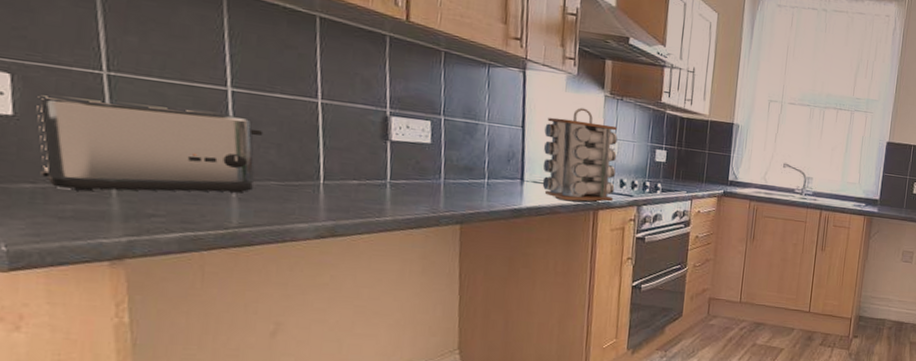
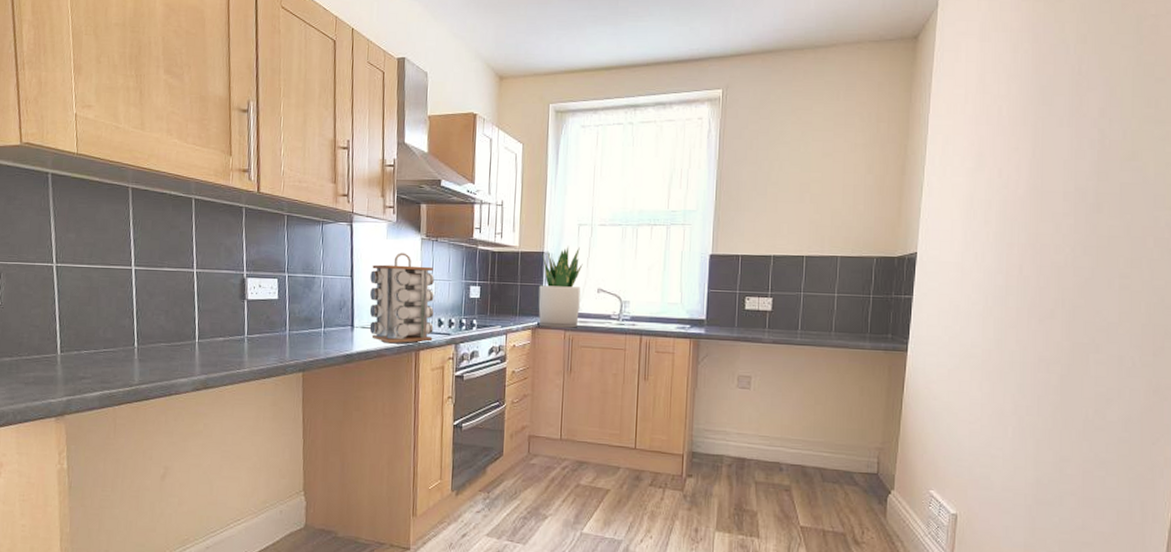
toaster: present [36,95,264,193] -> none [14,287,156,361]
planter: none [725,119,771,199] -> present [538,245,583,329]

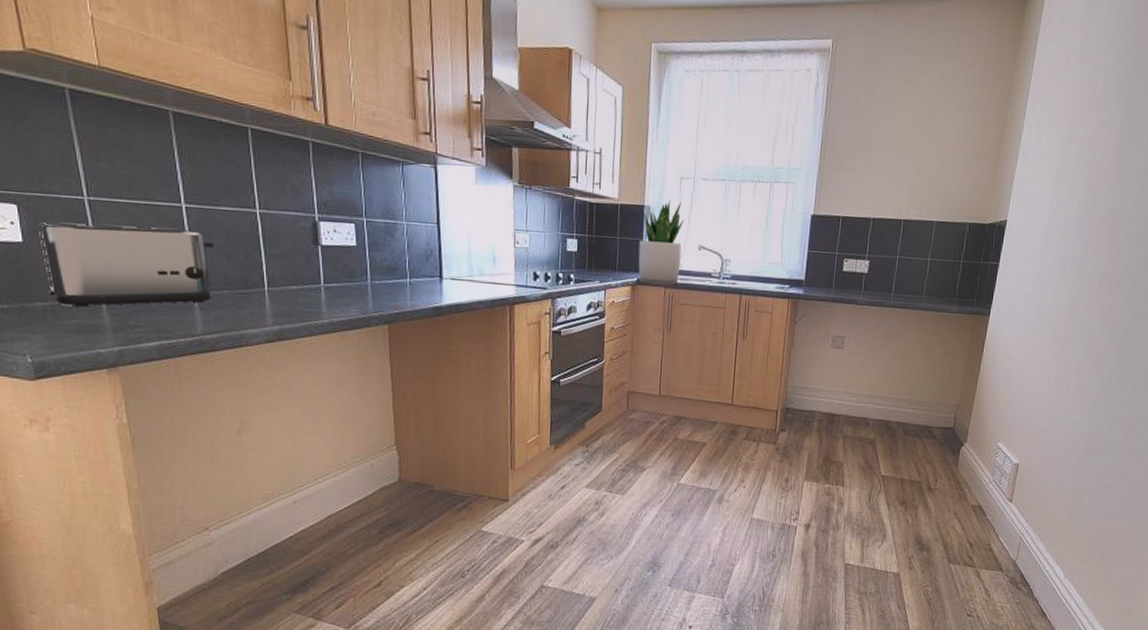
toaster: none [14,287,156,361] -> present [39,222,215,307]
spice rack: present [369,252,434,344] -> none [458,200,529,298]

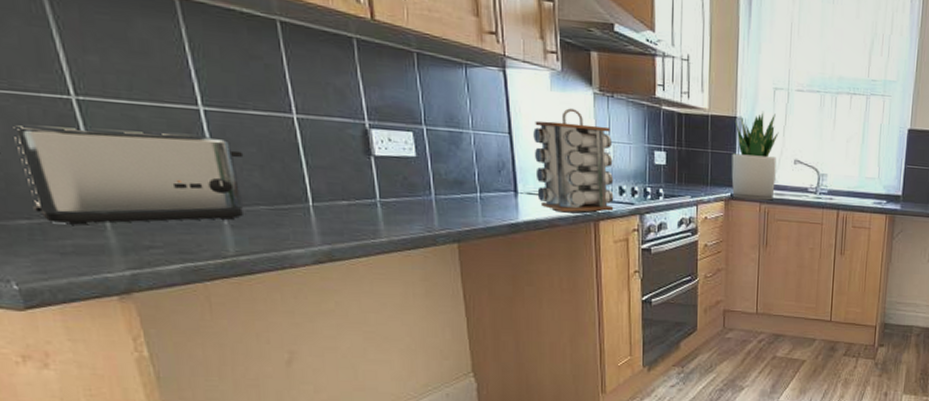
spice rack: none [458,200,529,298] -> present [533,108,614,214]

